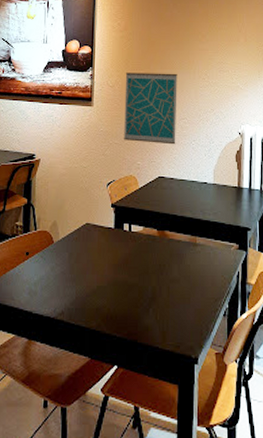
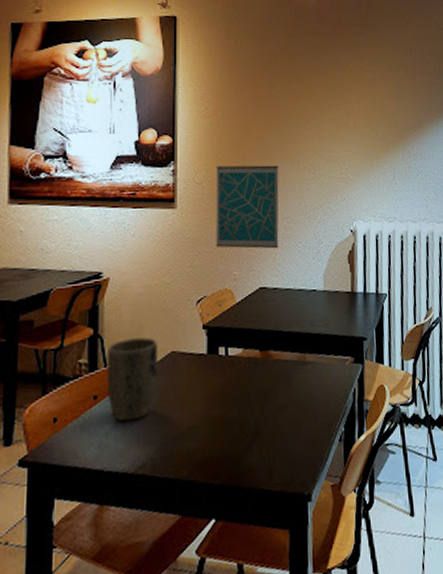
plant pot: none [36,210,76,276] -> present [106,337,159,422]

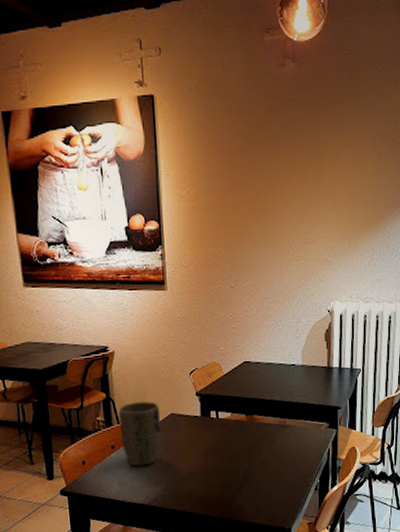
wall art: present [215,165,279,249] -> none [200,248,261,328]

